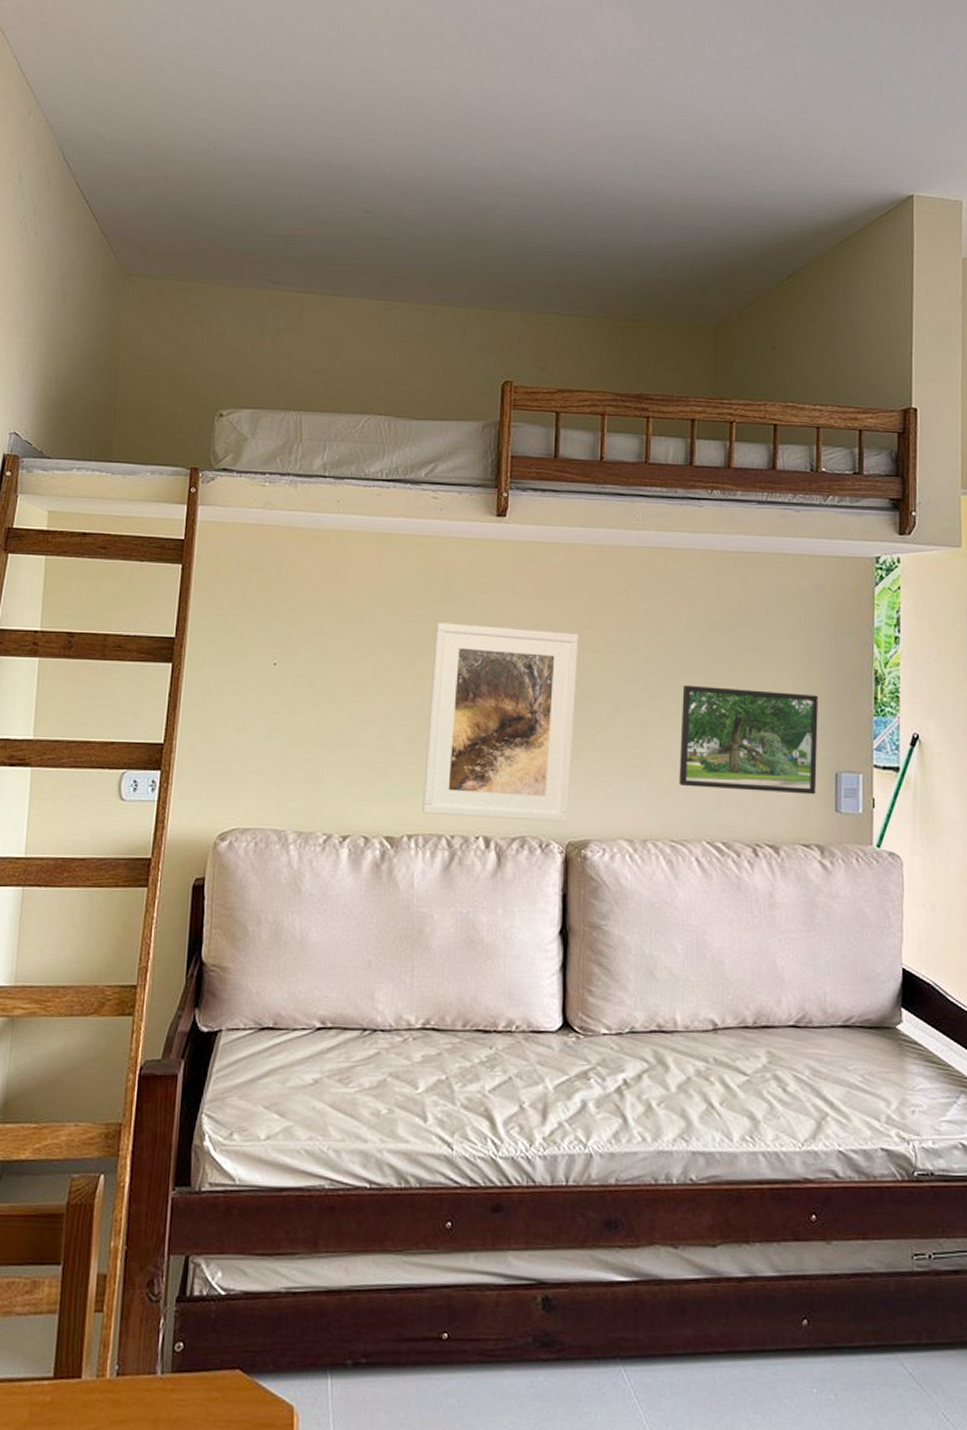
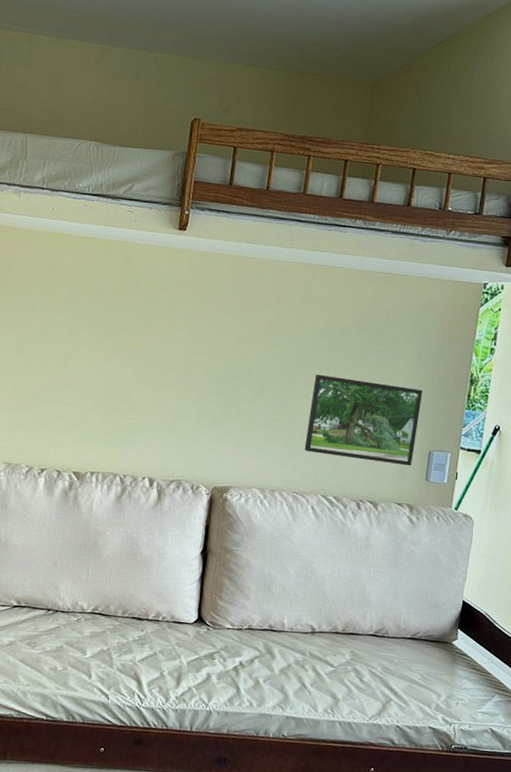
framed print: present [423,622,578,822] -> none [103,311,236,472]

